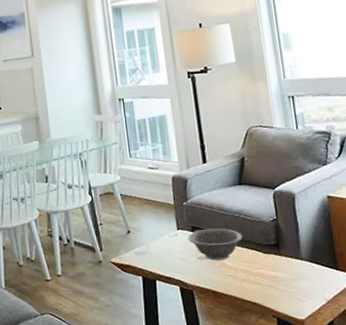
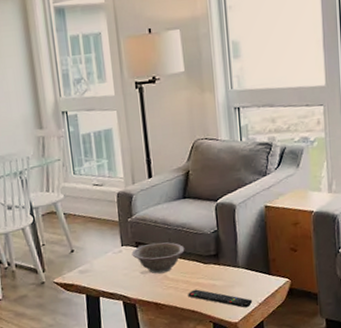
remote control: none [248,280,320,305] -> present [188,289,253,308]

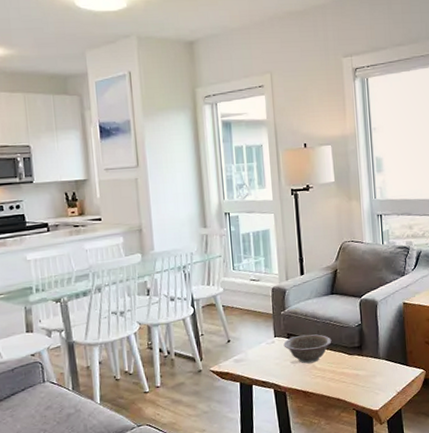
remote control: present [188,289,253,308] -> none [334,378,392,397]

